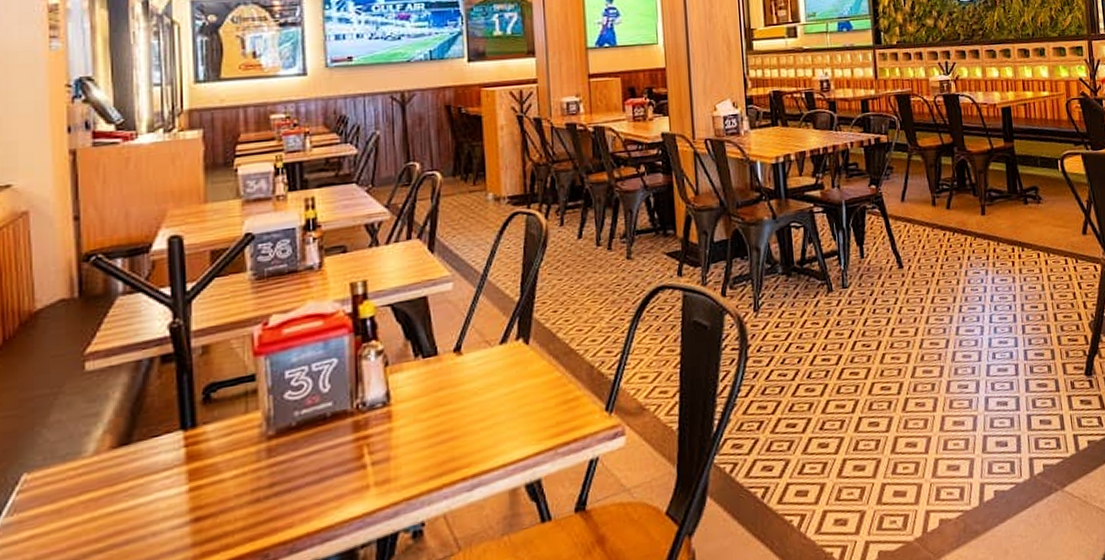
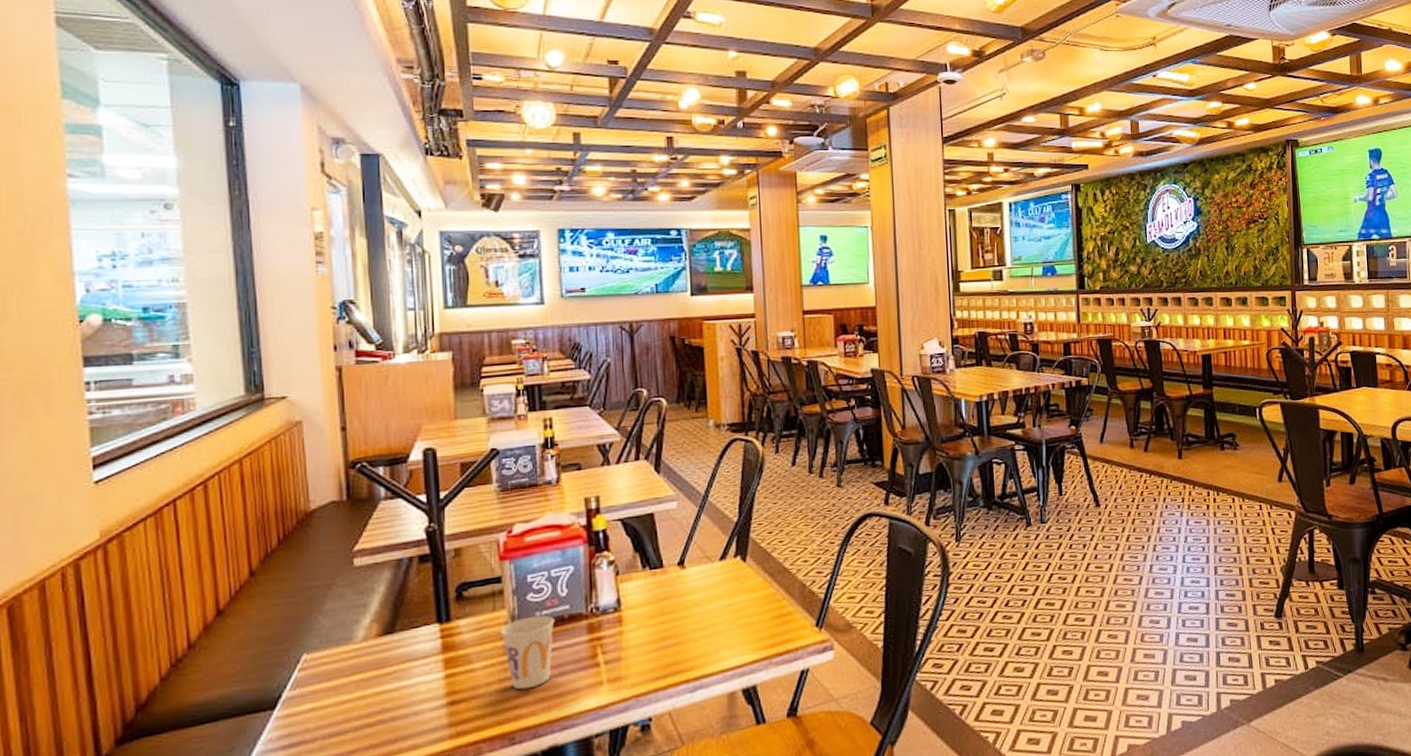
cup: none [254,414,316,500] -> present [501,615,555,690]

